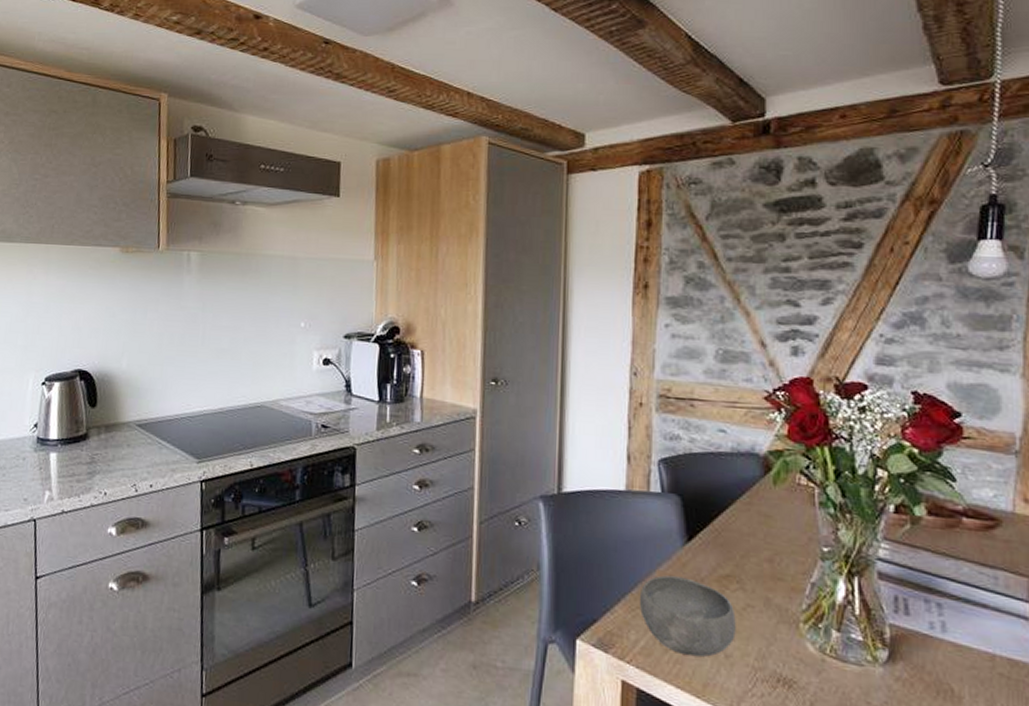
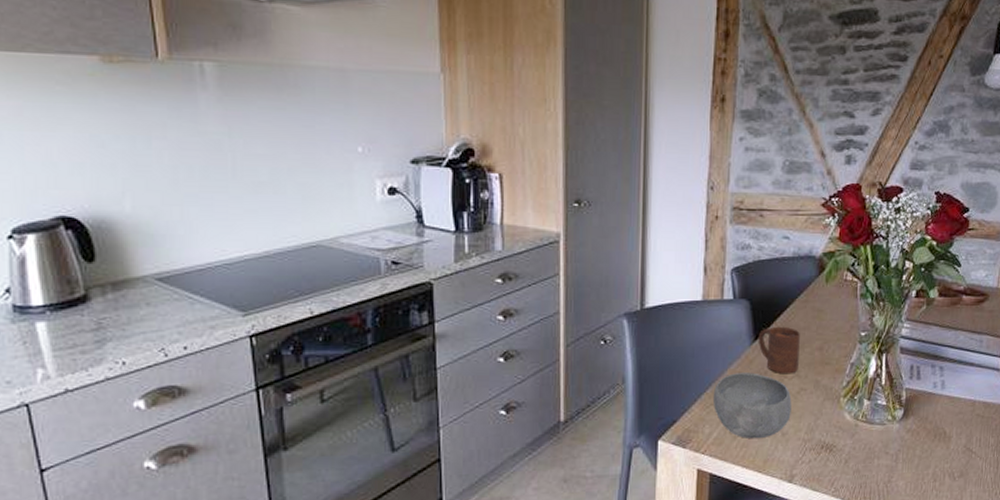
cup: none [691,528,743,586] -> present [758,326,800,374]

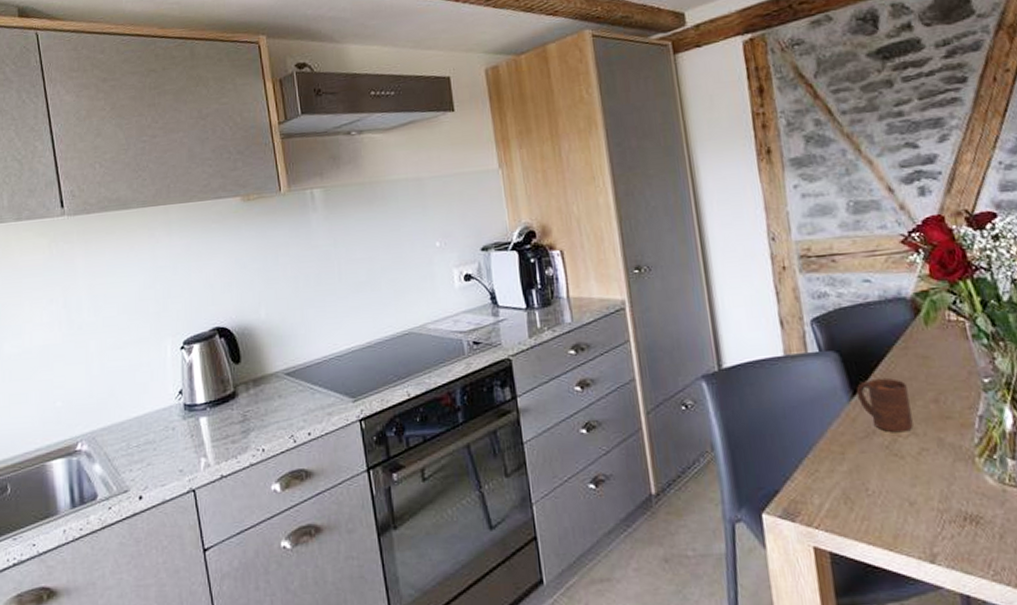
bowl: present [712,372,792,439] -> none [816,432,916,510]

